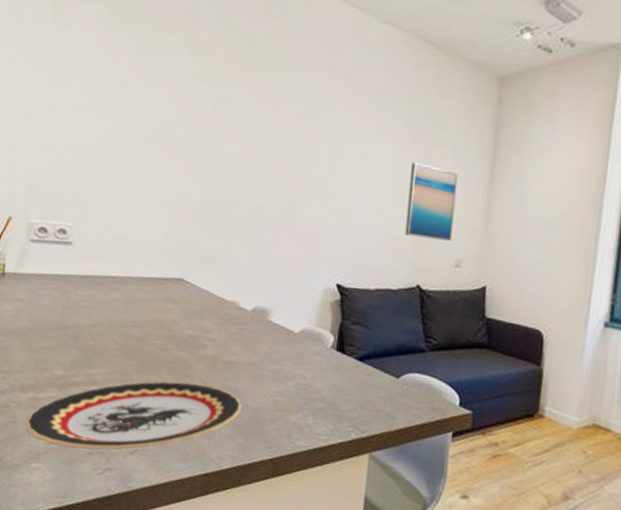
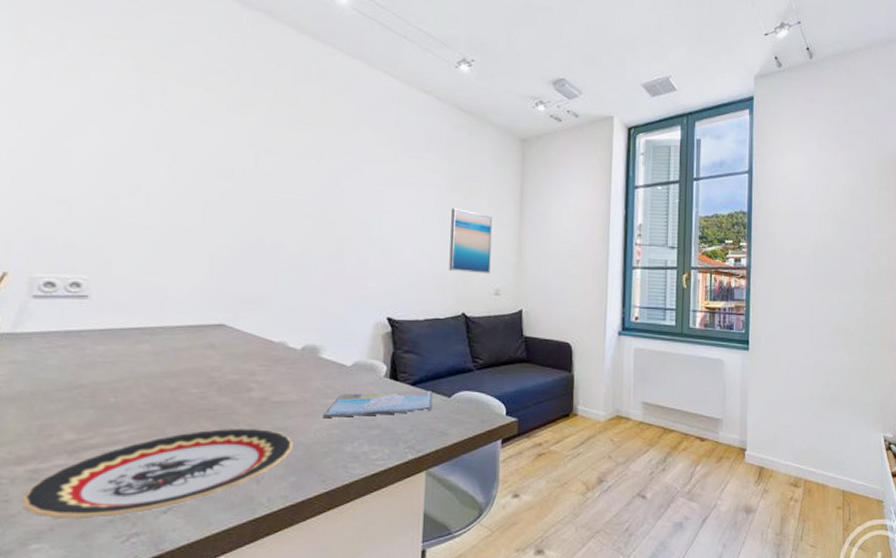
book: none [270,360,380,390] -> present [323,390,433,419]

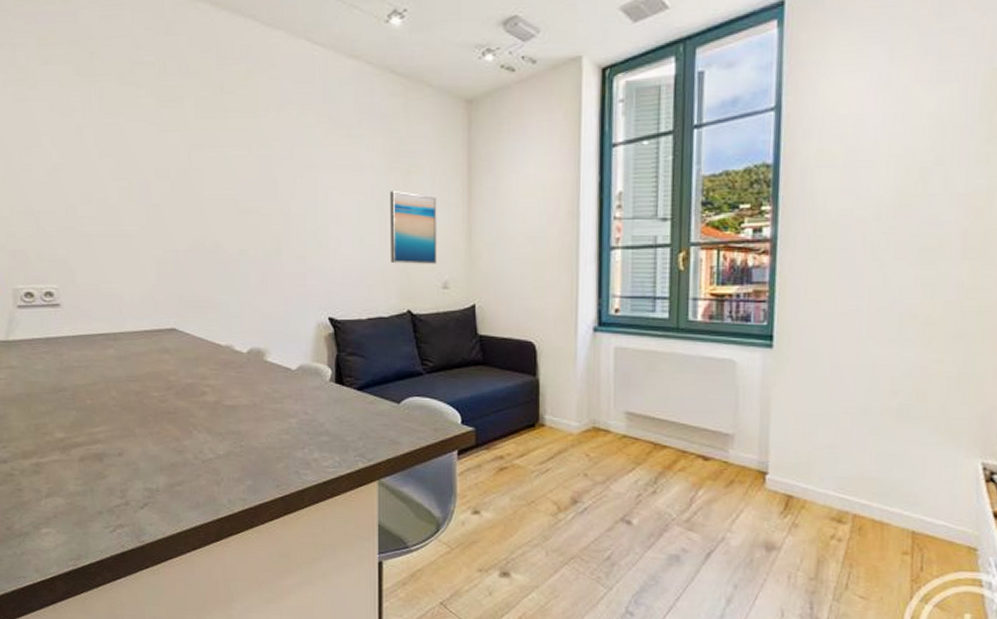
plate: present [21,428,293,520] -> none [31,430,247,510]
book: present [323,390,433,419] -> none [273,395,381,424]

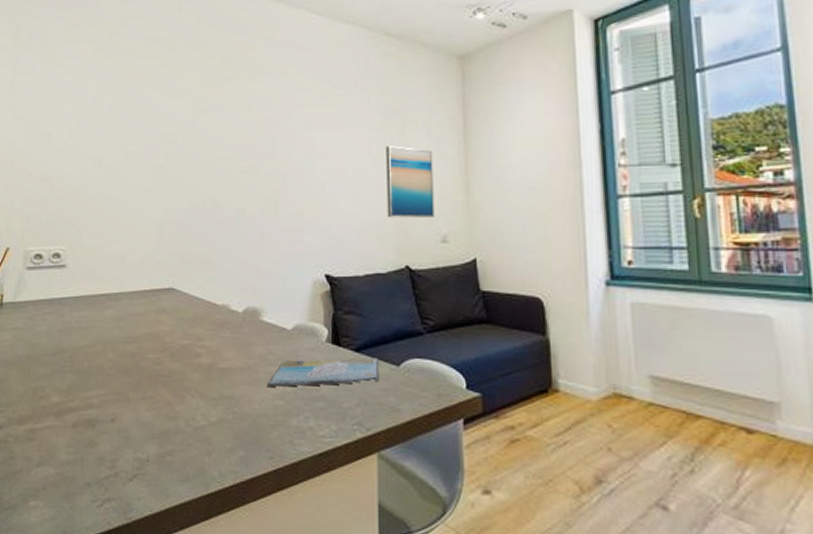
book: none [273,395,381,424] -> present [267,357,380,388]

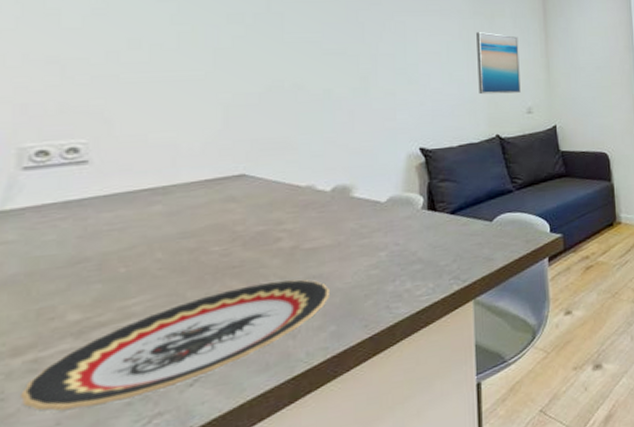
plate: none [23,395,240,481] -> present [21,279,329,412]
book: present [267,357,380,388] -> none [360,216,474,260]

